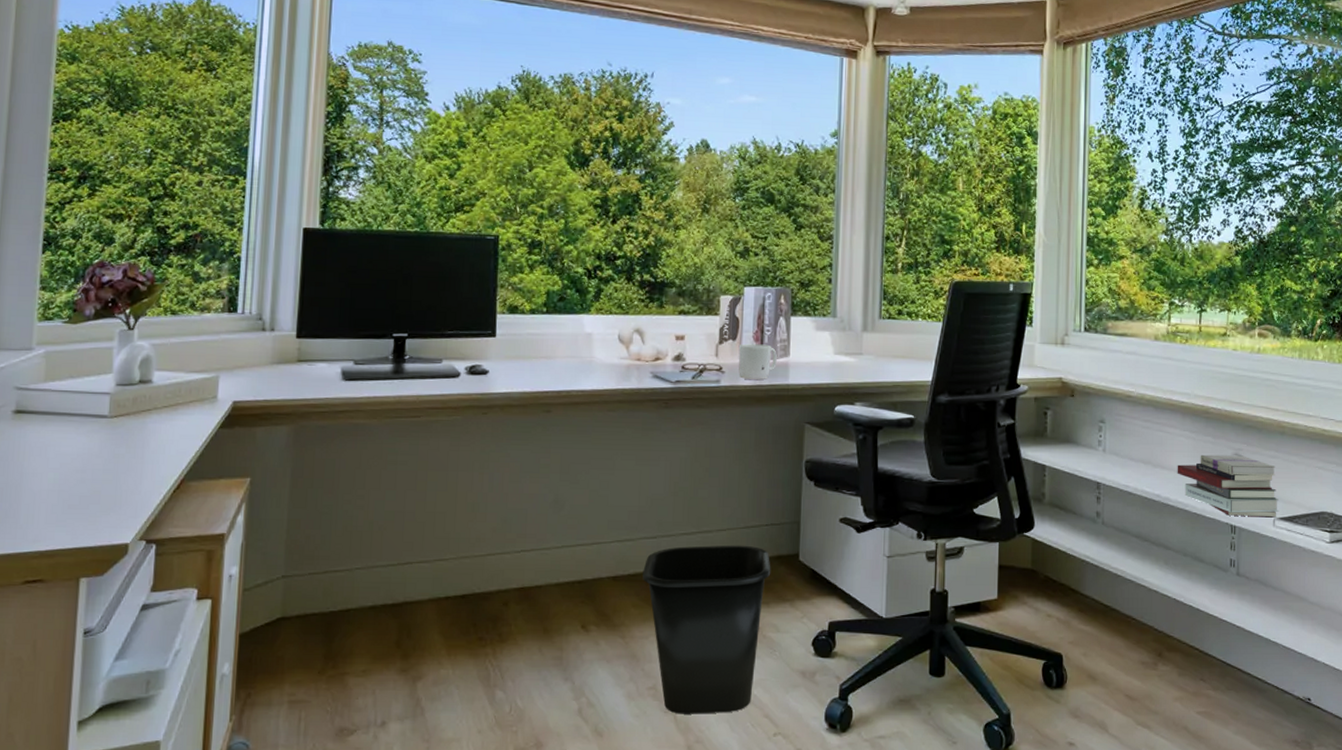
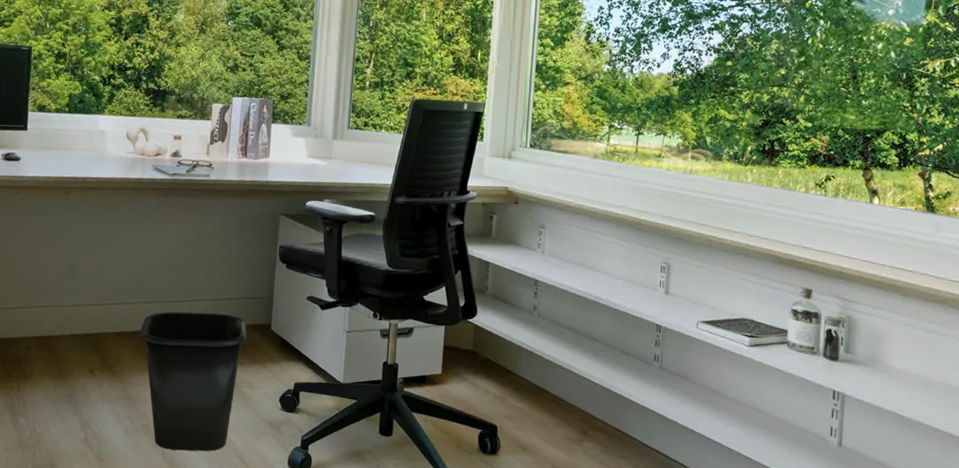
mug: present [738,344,777,381] -> none [225,145,259,177]
books: present [1177,454,1279,518] -> none [609,261,703,321]

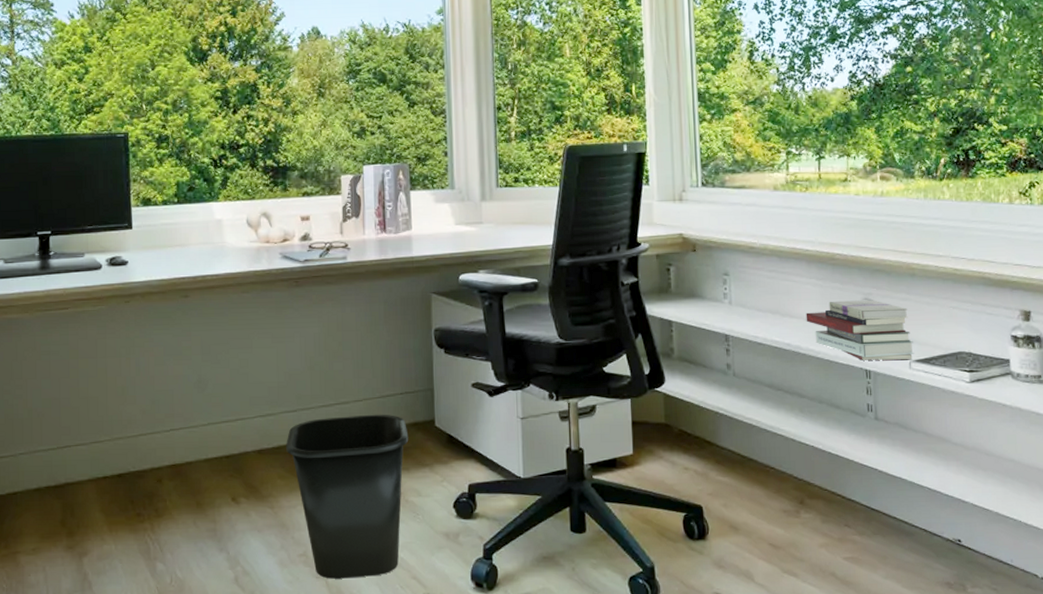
books: none [609,261,703,321] -> present [806,300,915,361]

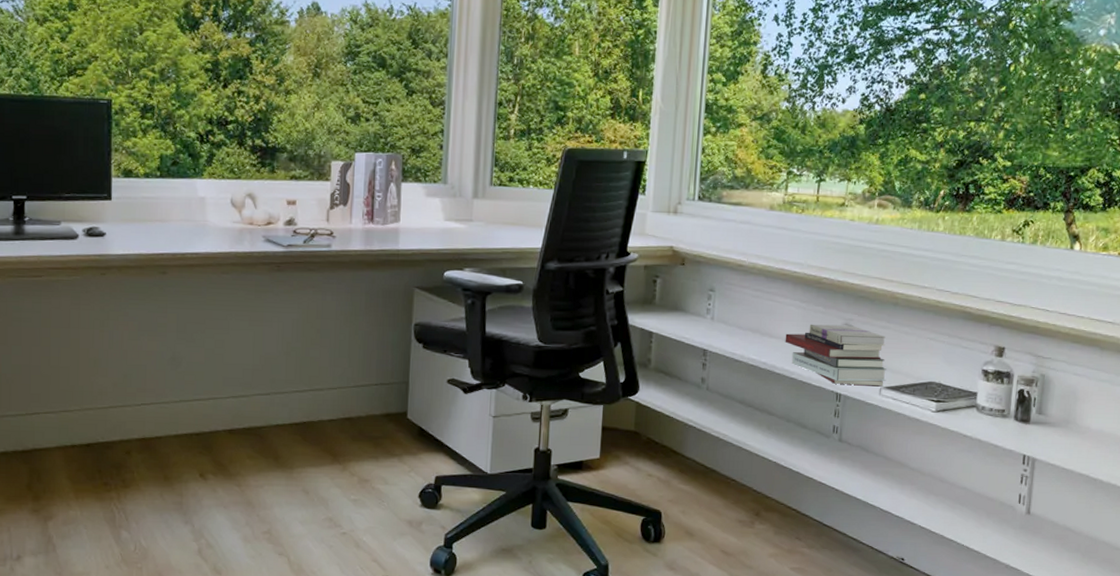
waste bin: present [286,414,409,579] -> none [257,402,380,557]

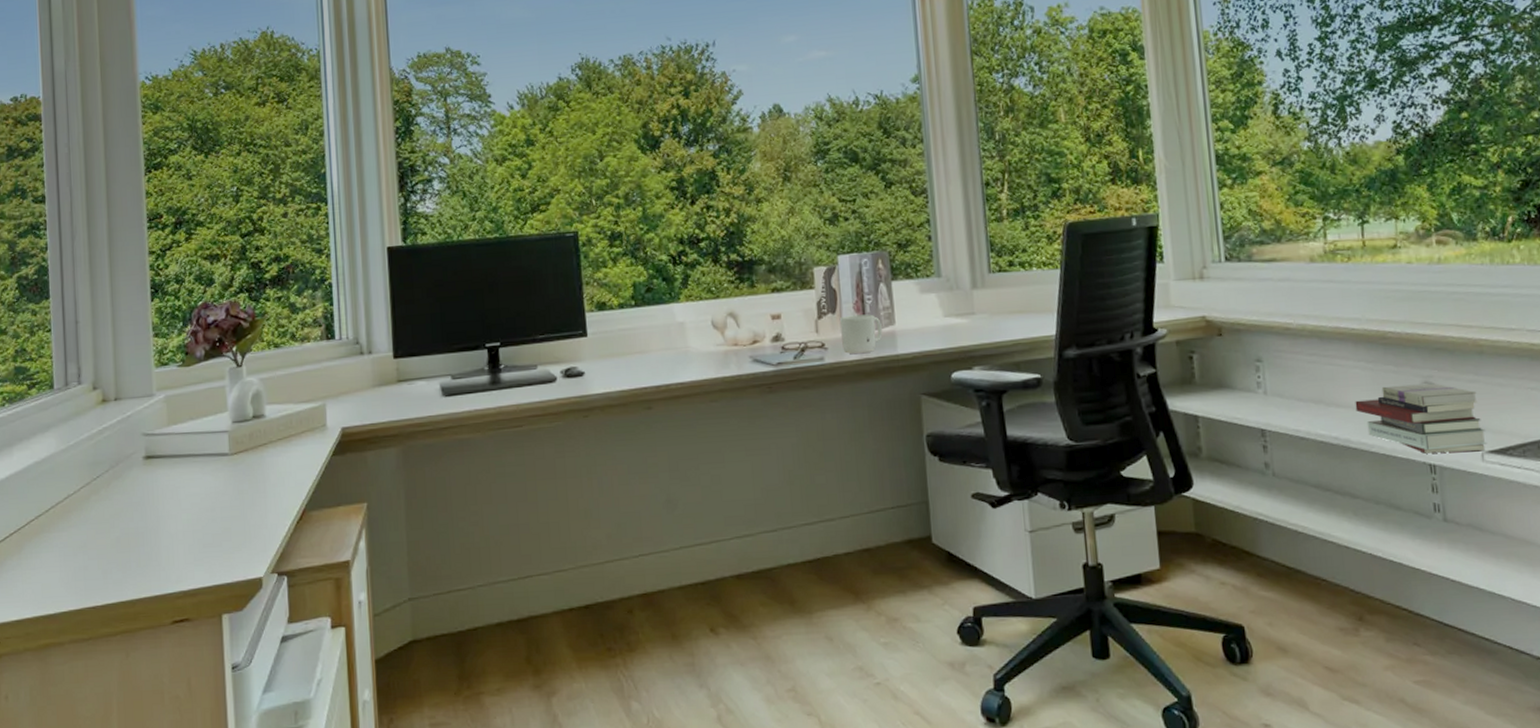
mug: none [349,209,387,245] -> present [839,314,882,354]

